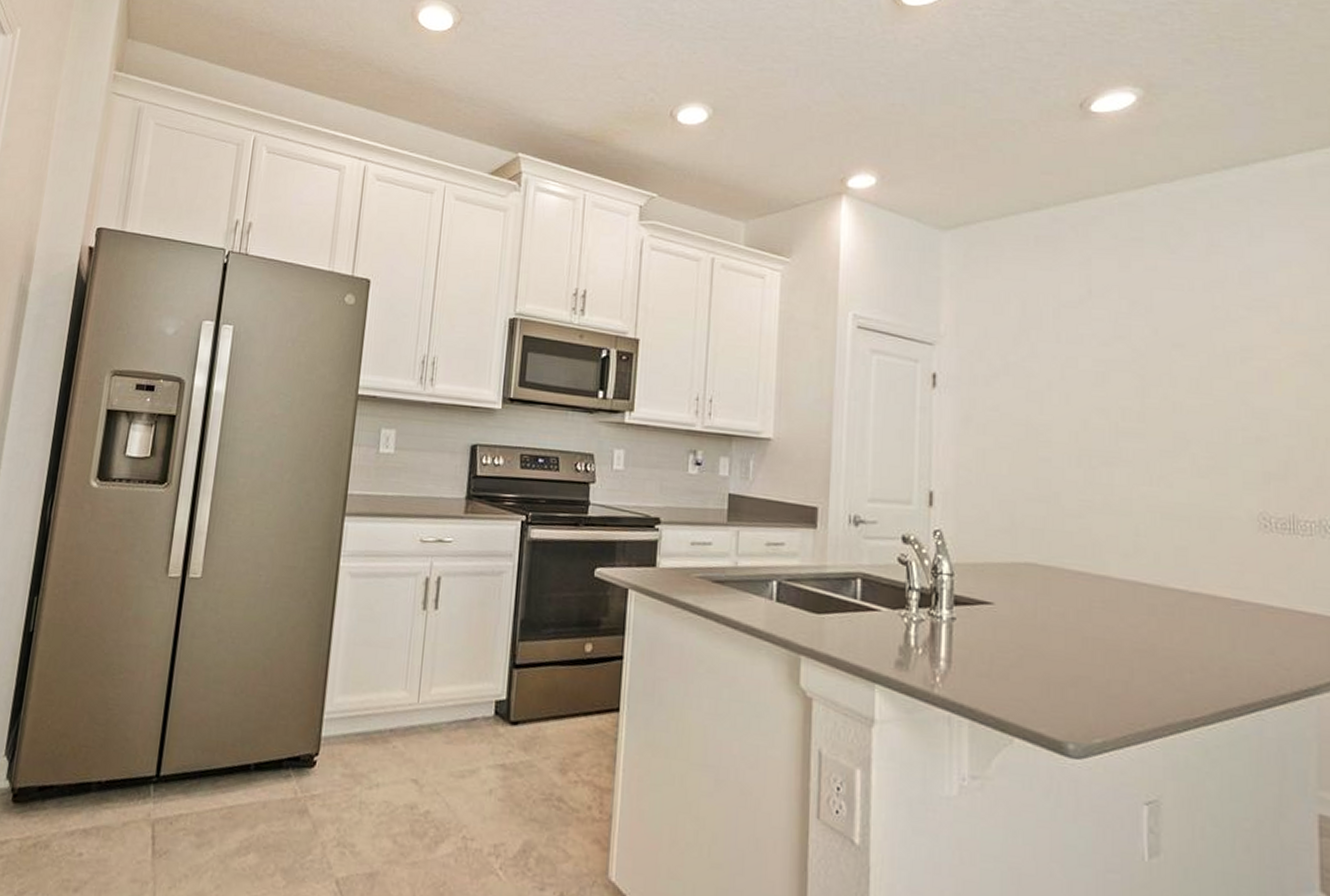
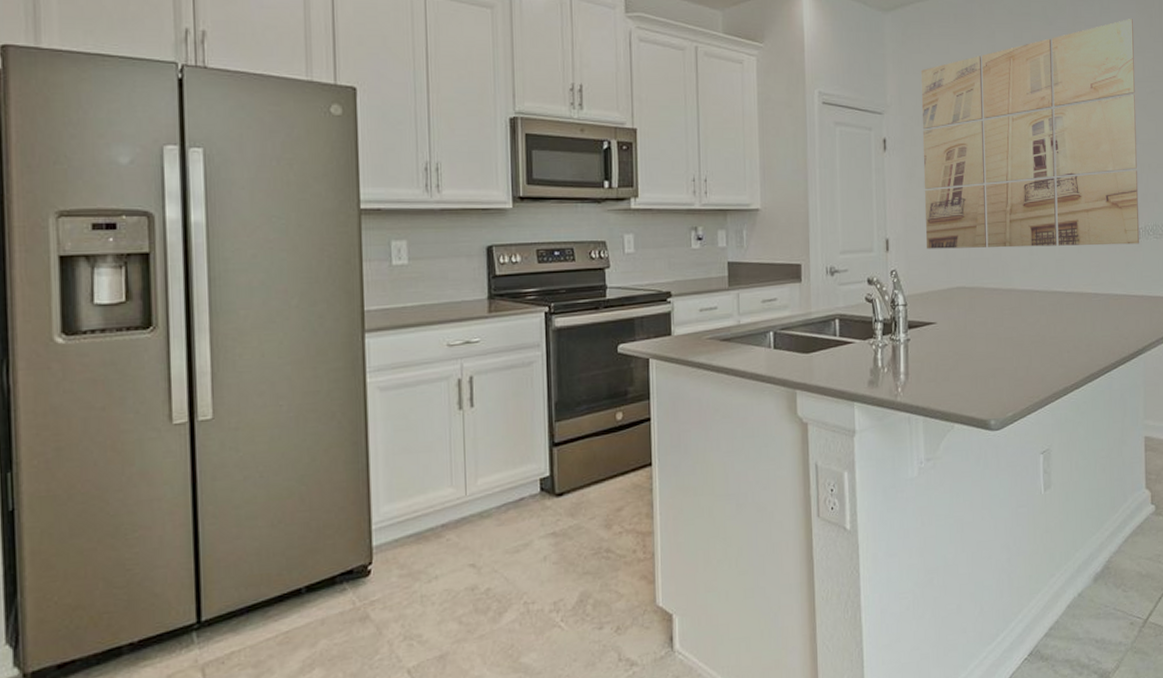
wall art: none [984,251,1311,543] -> present [920,19,1140,249]

